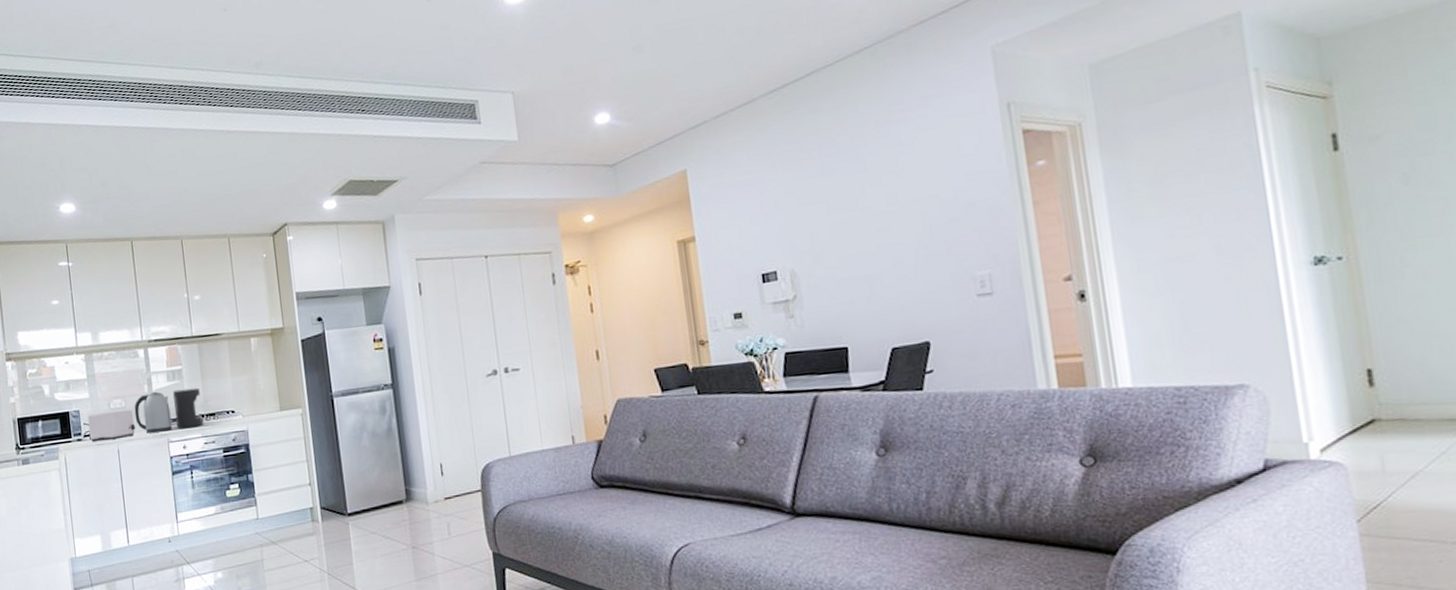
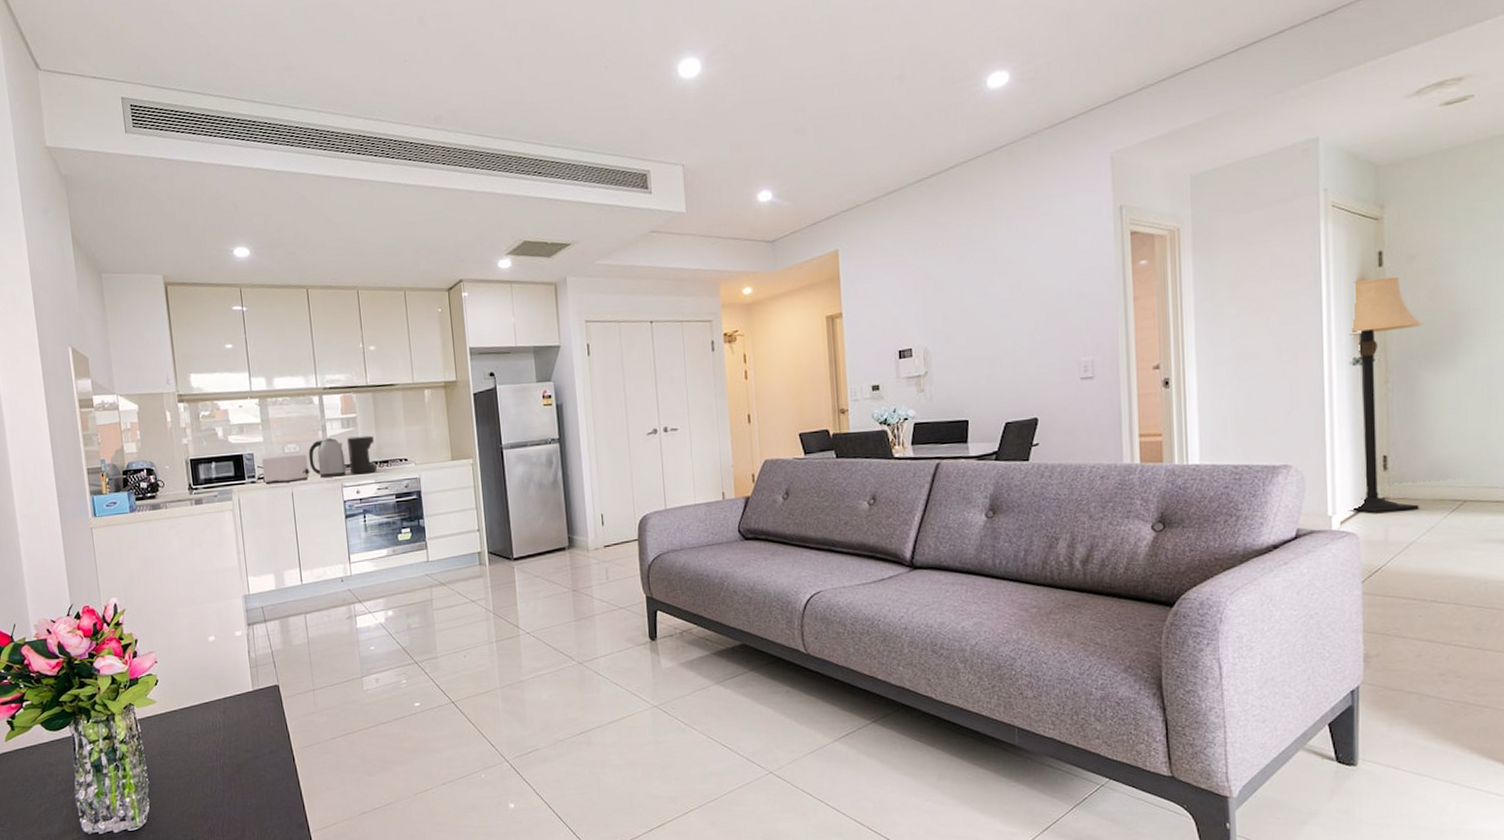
lamp: none [1302,161,1423,439] -> present [1348,276,1423,514]

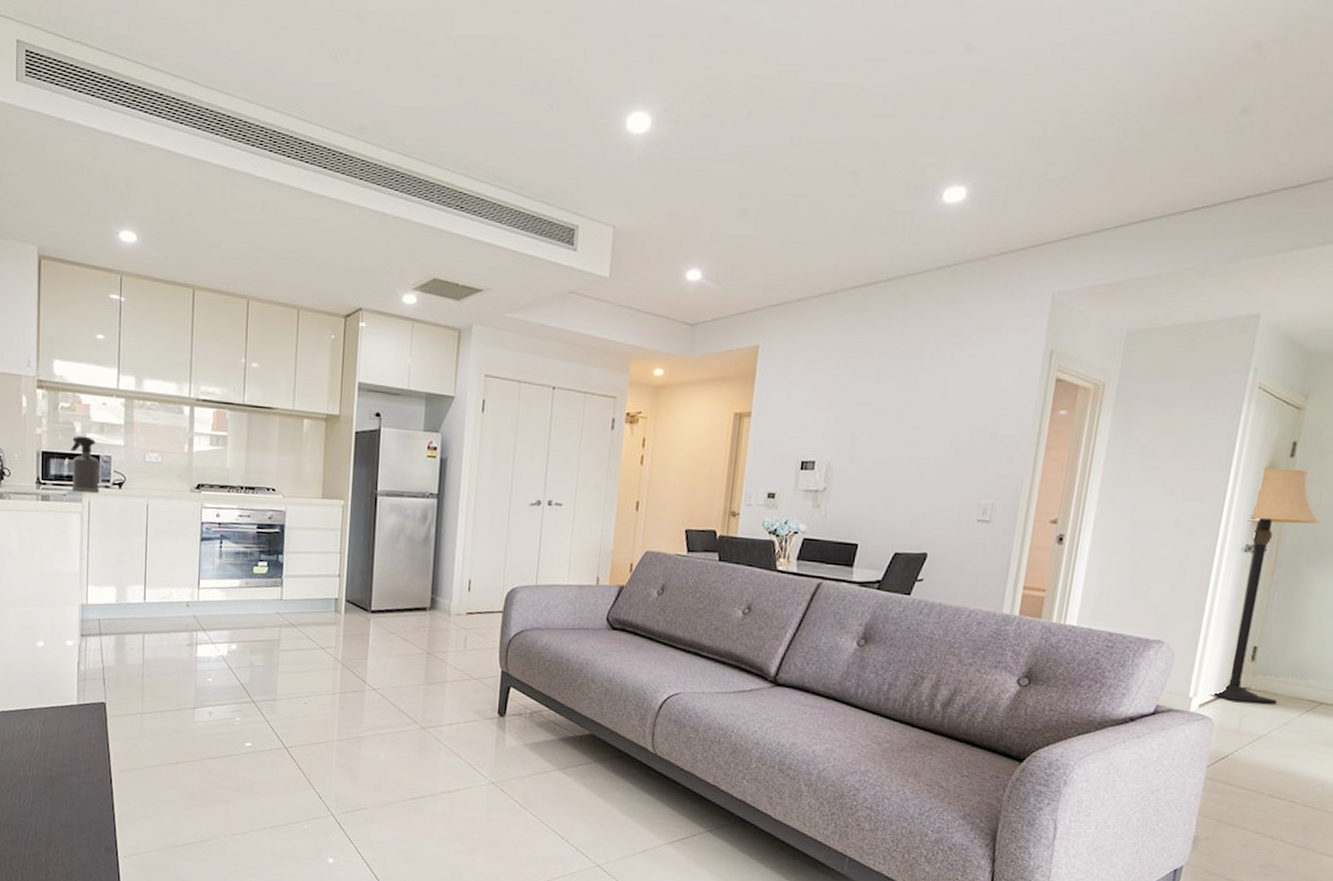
spray bottle: none [216,439,248,492] -> present [71,435,100,494]
toaster: present [261,454,310,485] -> none [118,462,170,495]
kettle: present [308,437,346,478] -> none [170,453,209,496]
coffee maker: present [347,435,377,475] -> none [213,456,243,499]

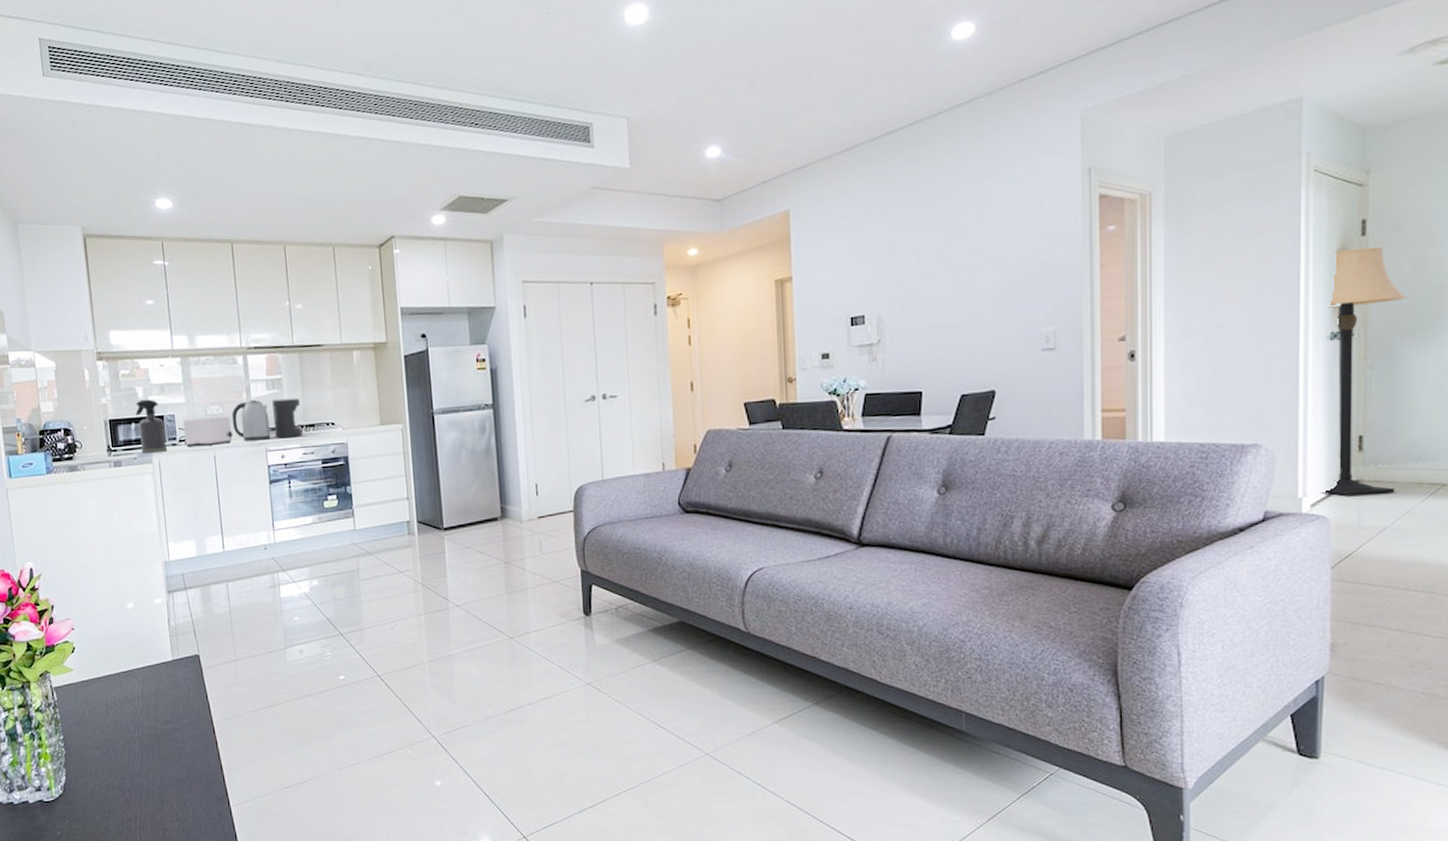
toaster: none [118,462,170,495] -> present [183,416,233,448]
kettle: none [170,453,209,496] -> present [231,399,271,441]
coffee maker: none [213,456,243,499] -> present [272,398,303,439]

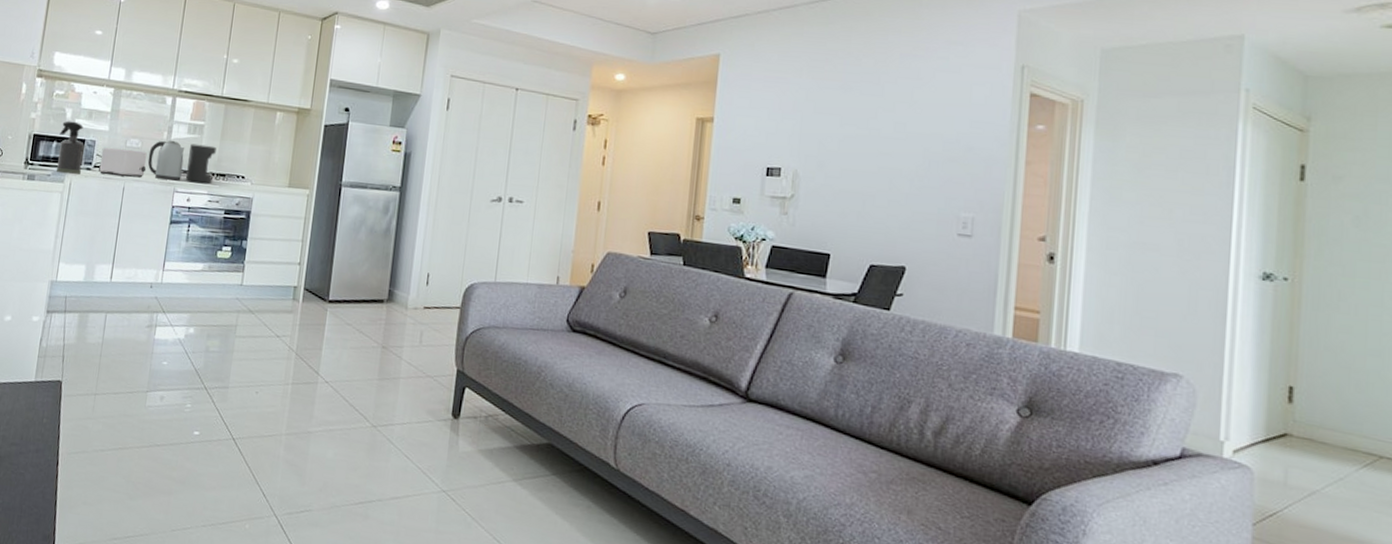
lamp: present [1319,246,1407,497] -> none [1243,191,1346,455]

